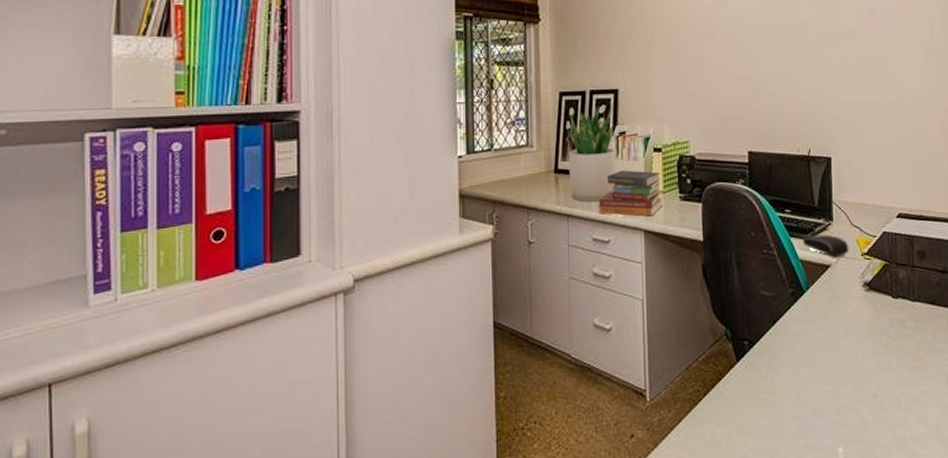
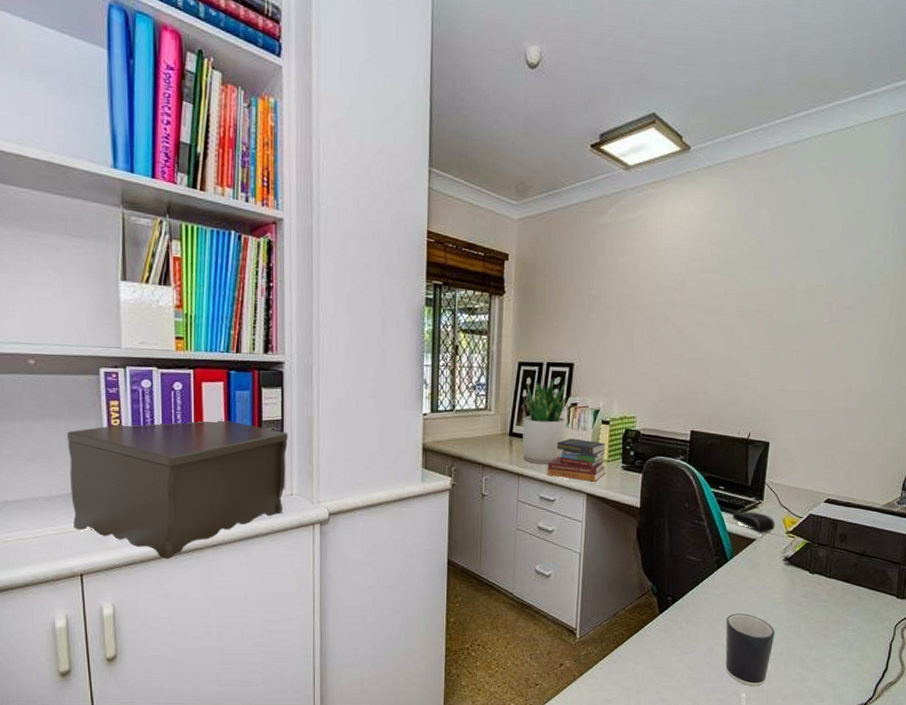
decorative box: none [41,180,305,355] -> present [67,419,288,560]
mug: none [811,352,865,438] -> present [725,613,775,687]

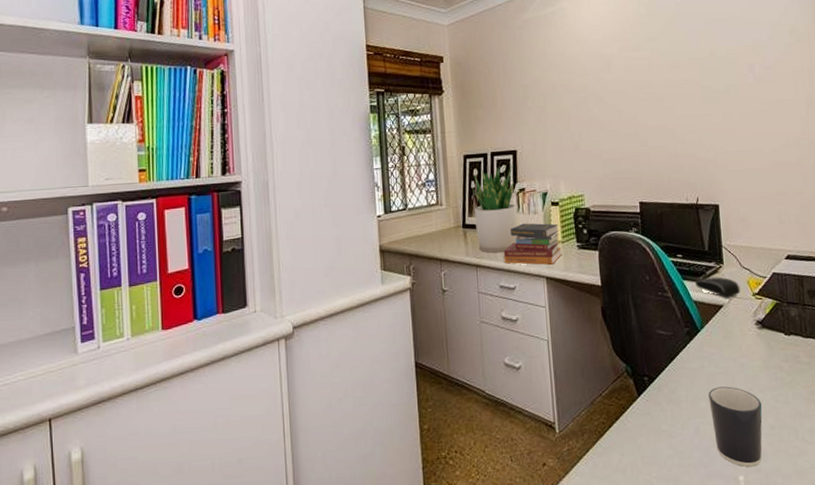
decorative box: present [67,419,288,560] -> none [37,243,249,394]

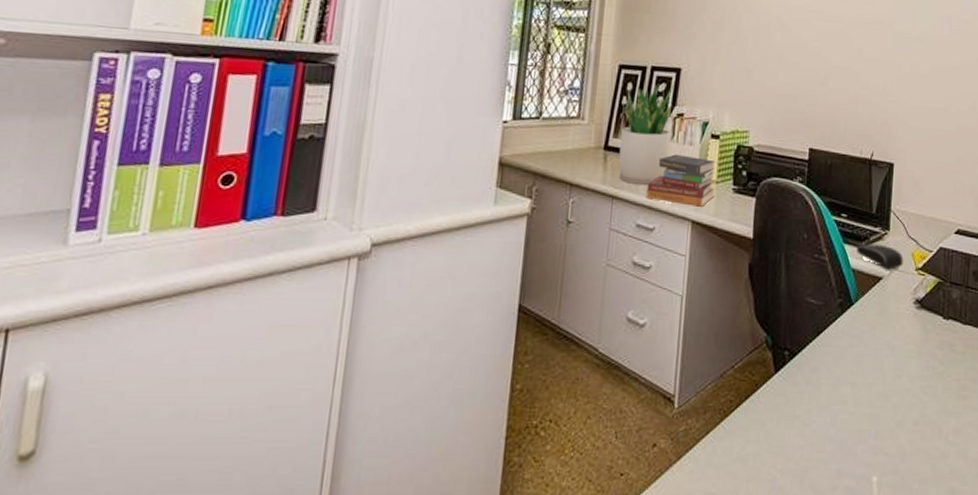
mug: present [708,386,763,467] -> none [852,371,908,467]

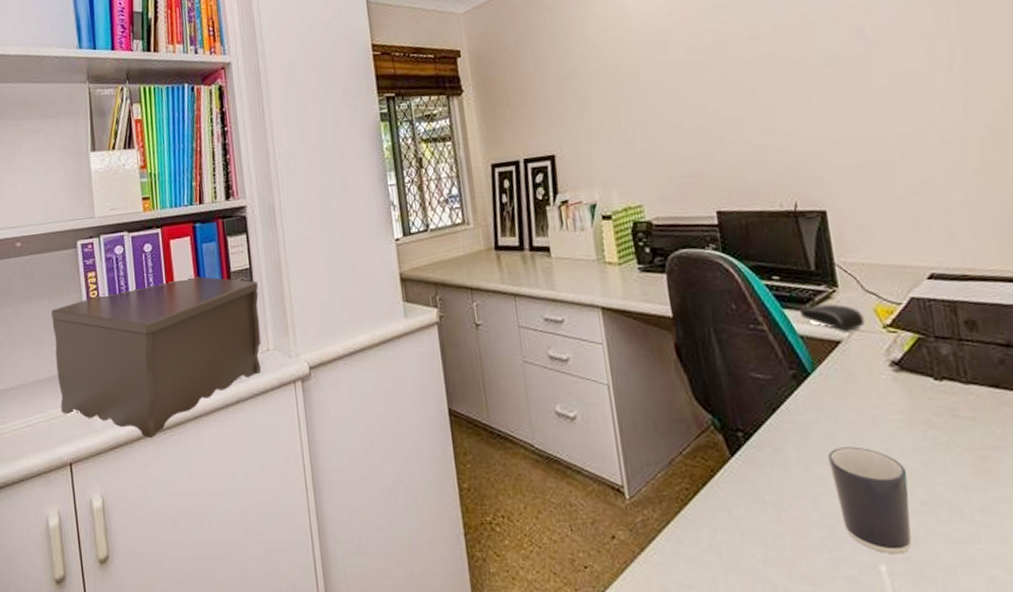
decorative box: none [10,120,331,308] -> present [51,275,261,439]
planter: present [619,83,674,185] -> none [504,173,563,279]
books: present [646,154,715,208] -> none [546,242,620,293]
mug: none [852,371,908,467] -> present [828,446,912,555]

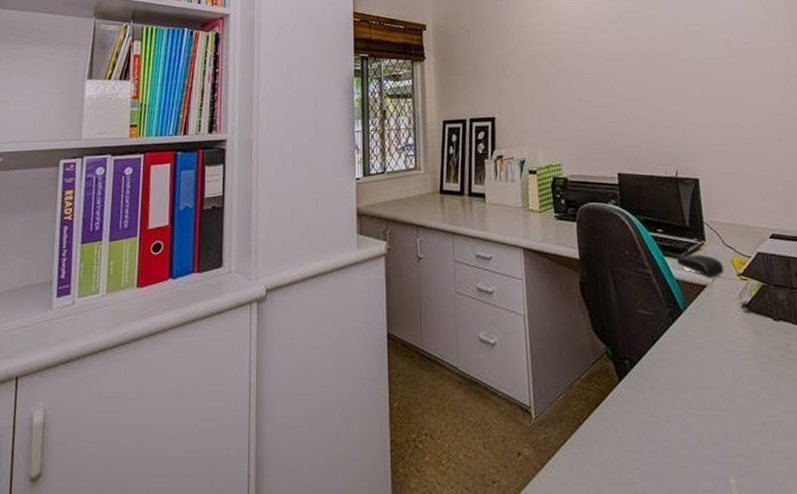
decorative box: present [51,275,261,439] -> none [16,199,228,354]
mug: present [828,446,912,555] -> none [694,375,755,469]

